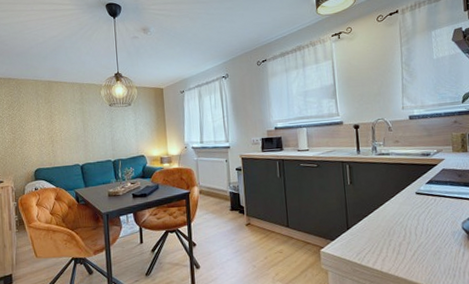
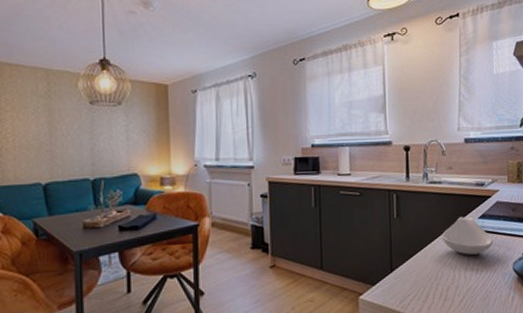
spoon rest: none [391,183,441,216] -> present [441,217,493,255]

